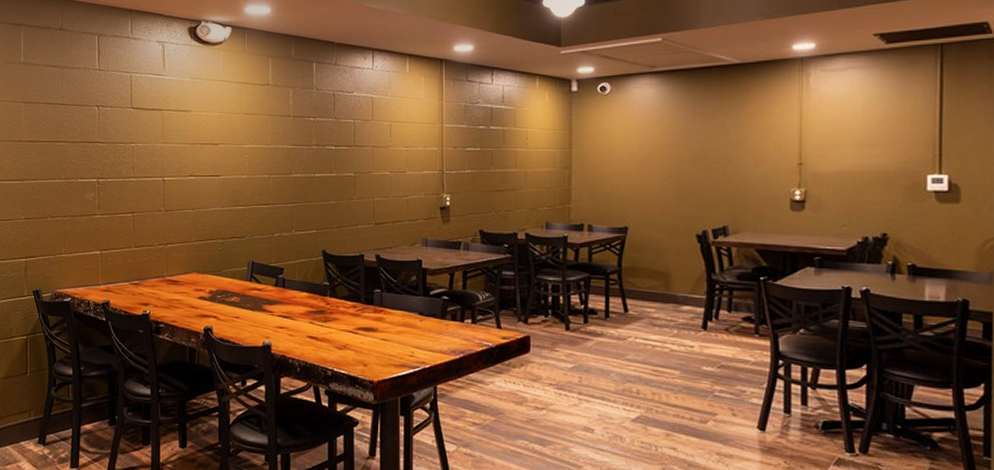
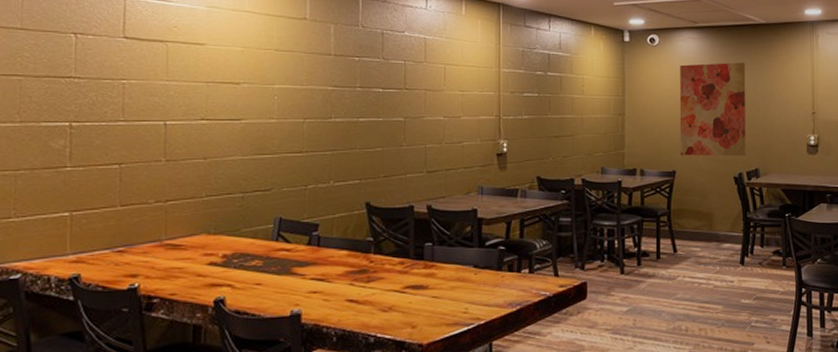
wall art: none [633,108,714,212] -> present [679,62,746,156]

